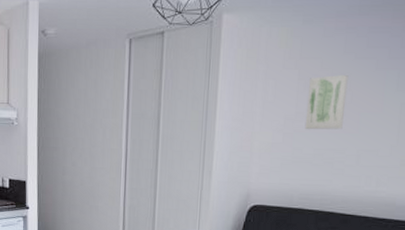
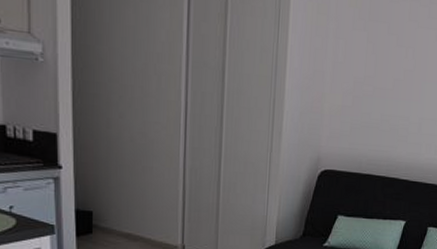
wall art: present [304,75,349,130] -> none [373,41,412,97]

